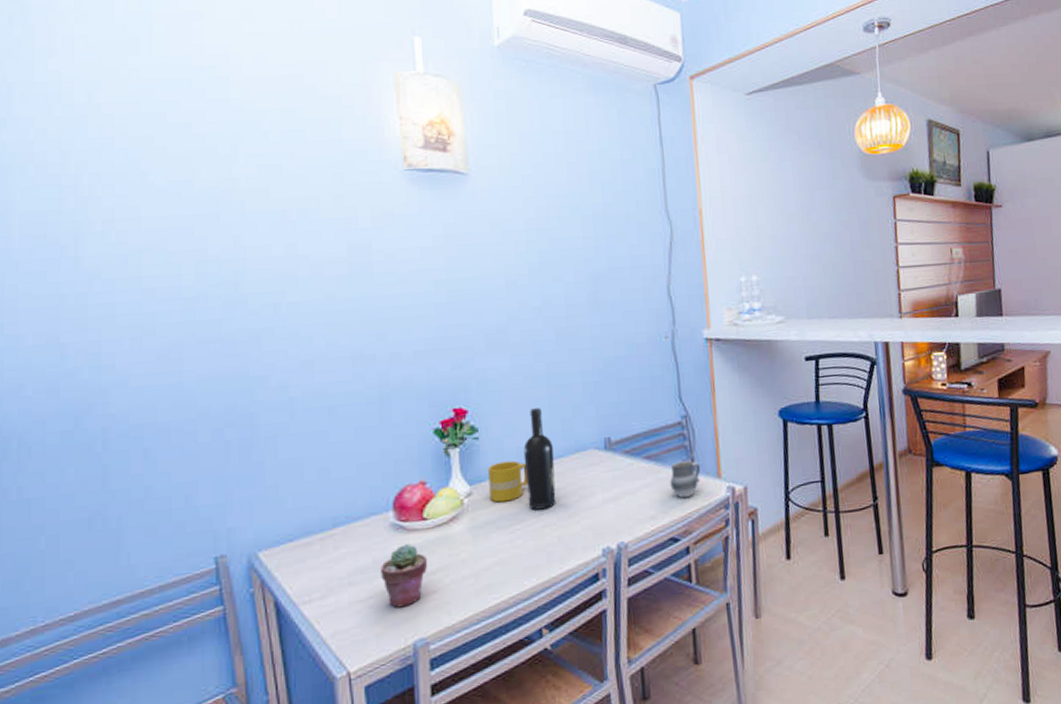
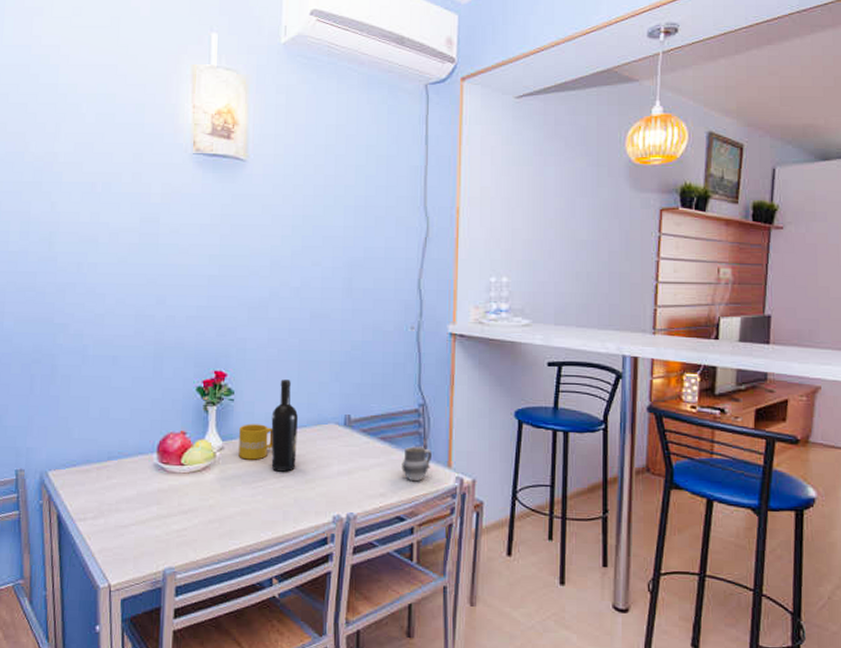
potted succulent: present [381,544,428,608] -> none [142,484,182,538]

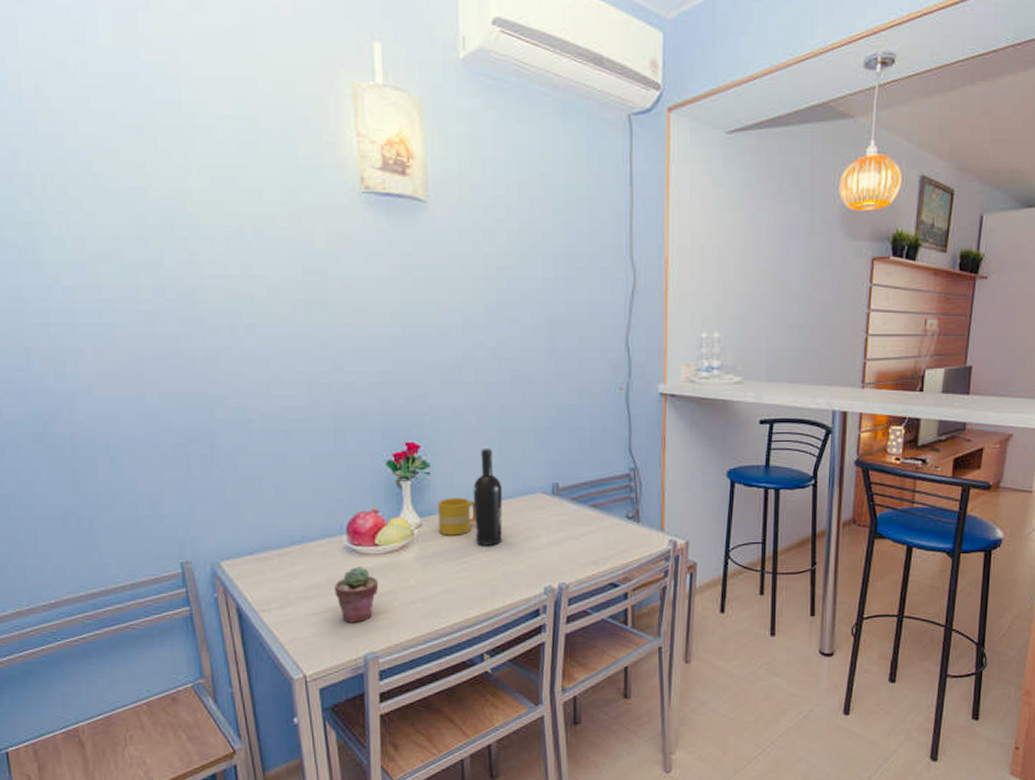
potted succulent: none [142,484,182,538] -> present [334,566,379,623]
cup: present [402,446,432,482] -> none [614,512,644,547]

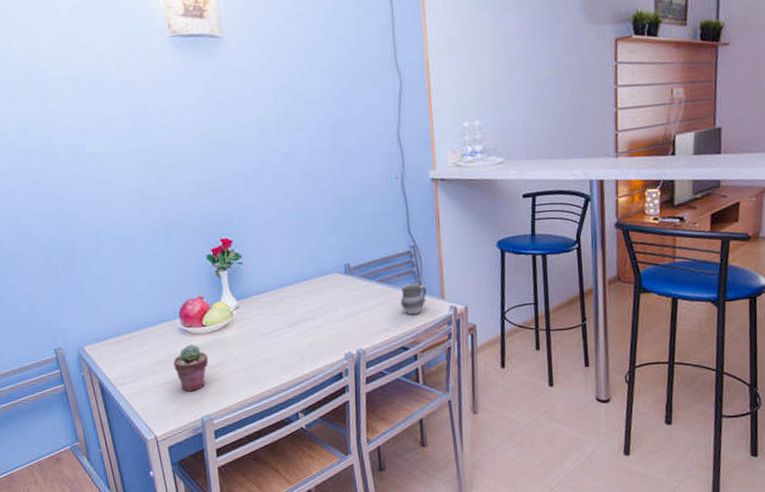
mug: present [438,497,476,536] -> none [251,281,283,315]
wine bottle: present [473,449,503,546] -> none [278,238,306,322]
cup: none [614,512,644,547] -> present [400,283,427,315]

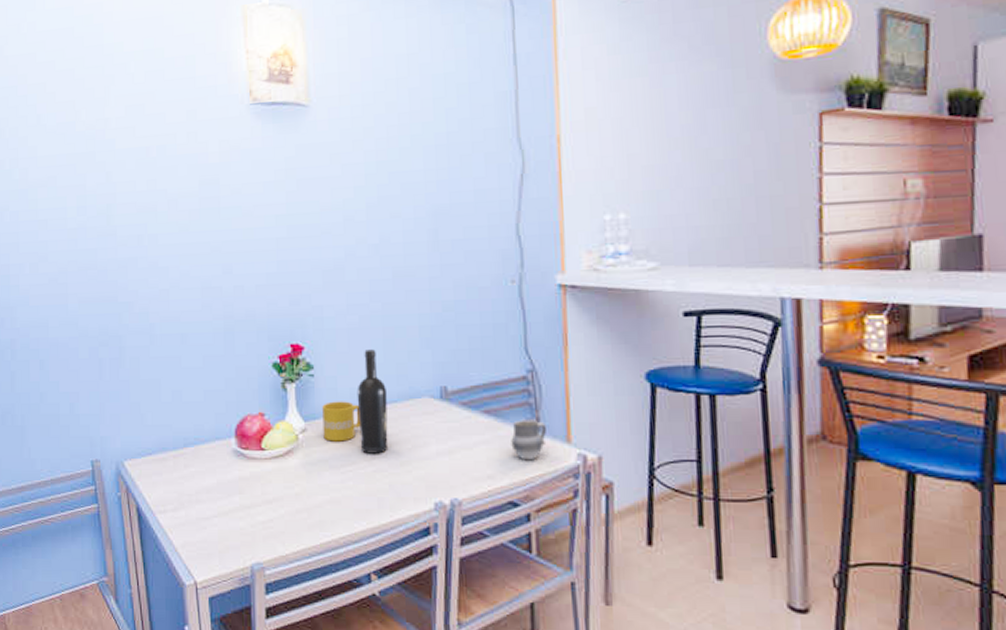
potted succulent: present [173,344,209,392] -> none [224,471,265,530]
mug: none [251,281,283,315] -> present [322,401,361,442]
wine bottle: none [278,238,306,322] -> present [357,349,389,454]

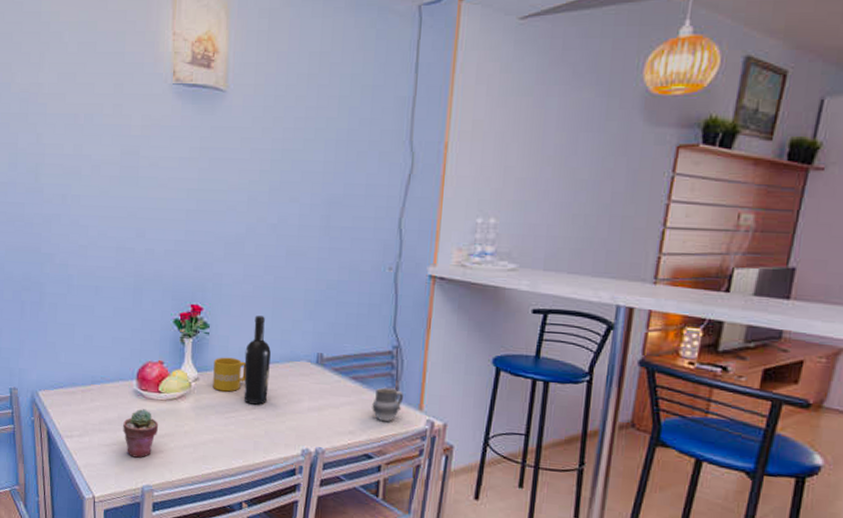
potted succulent: none [224,471,265,530] -> present [123,409,159,458]

